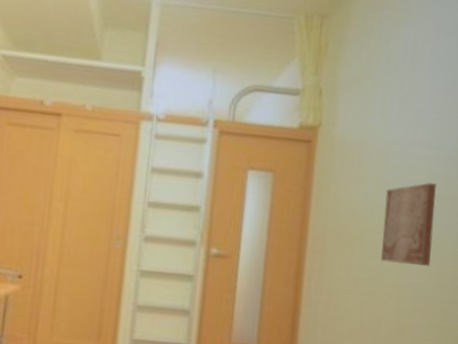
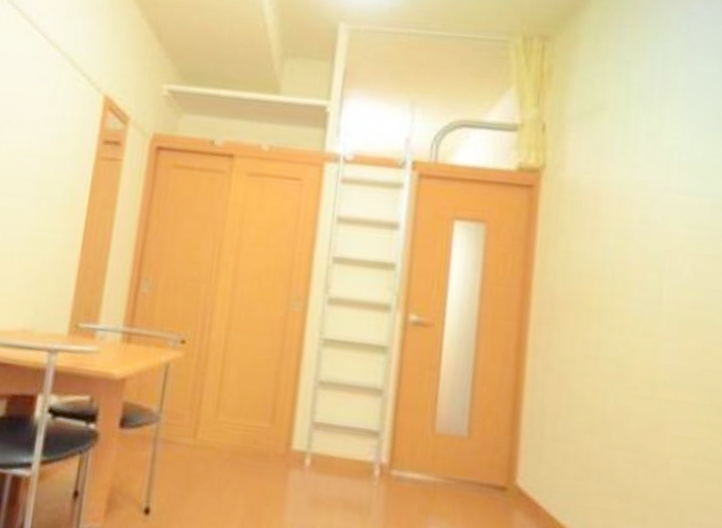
wall art: present [381,182,436,267] -> none [628,237,699,345]

